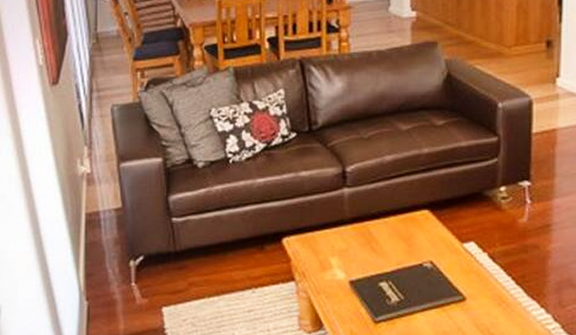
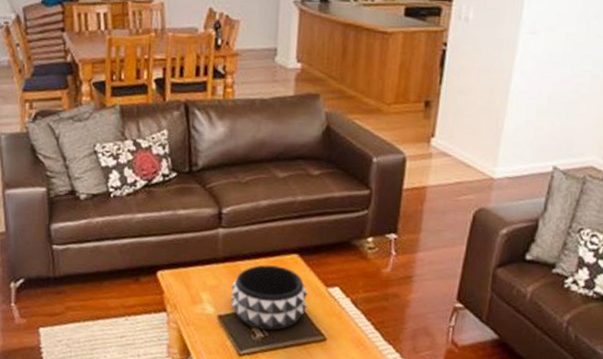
decorative bowl: none [361,223,442,294] -> present [231,265,308,330]

